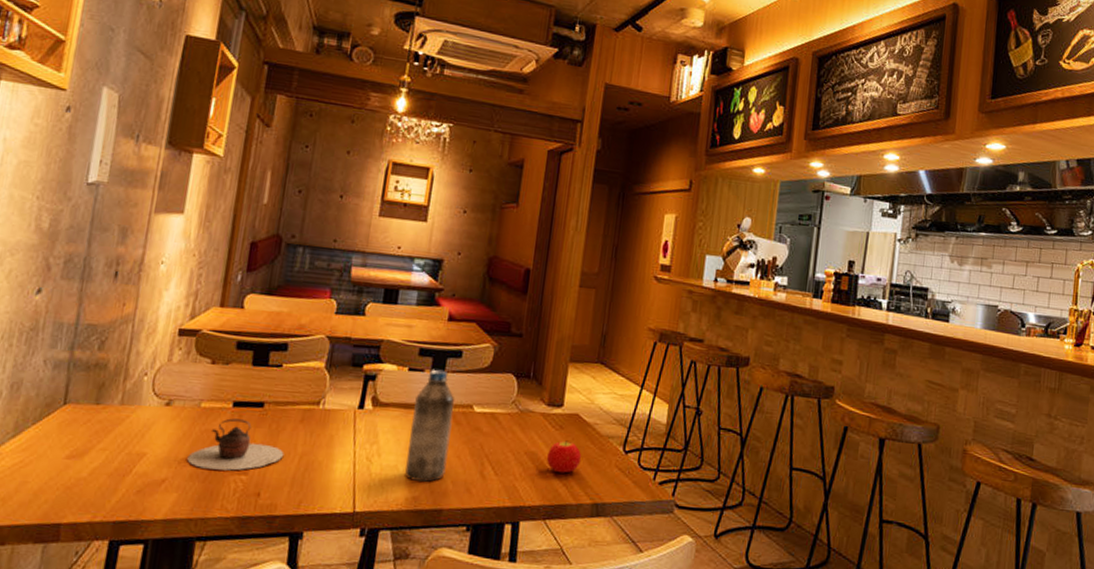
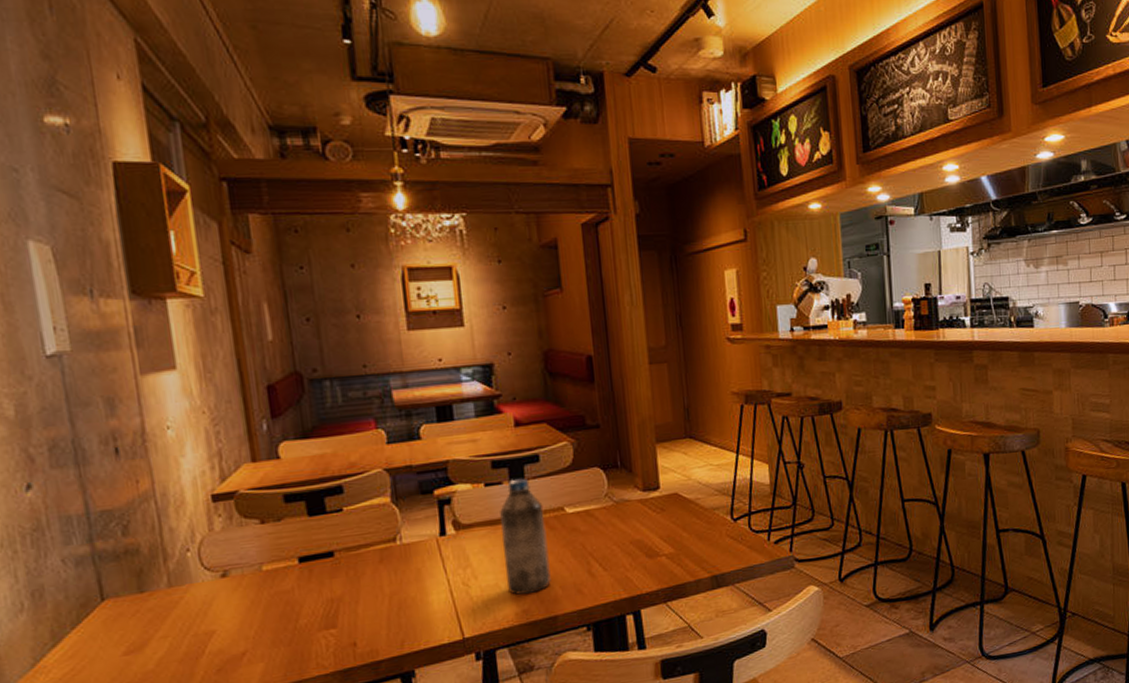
teapot: present [187,418,284,471] -> none [263,573,372,632]
fruit: present [546,440,582,474] -> none [653,521,691,555]

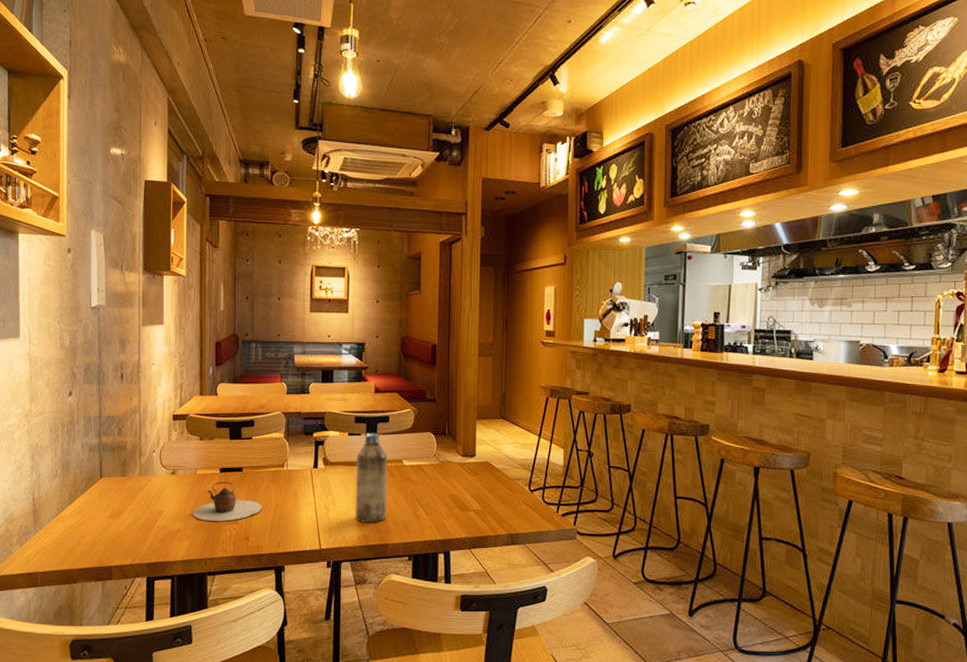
teapot: none [263,573,372,632] -> present [193,481,262,521]

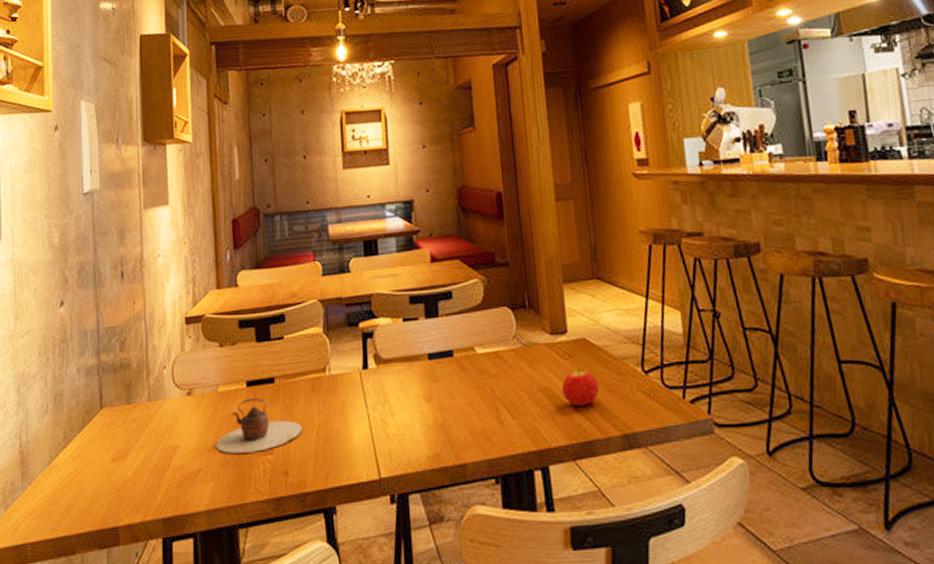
water bottle: present [355,432,388,523] -> none [415,314,461,437]
fruit: none [466,484,495,511] -> present [561,369,600,406]

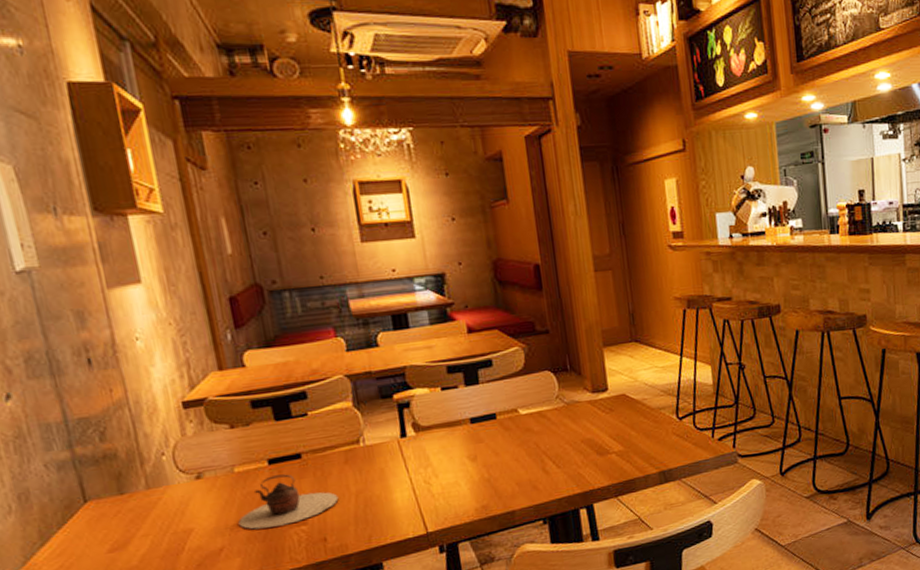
fruit: present [561,369,600,406] -> none [603,421,639,452]

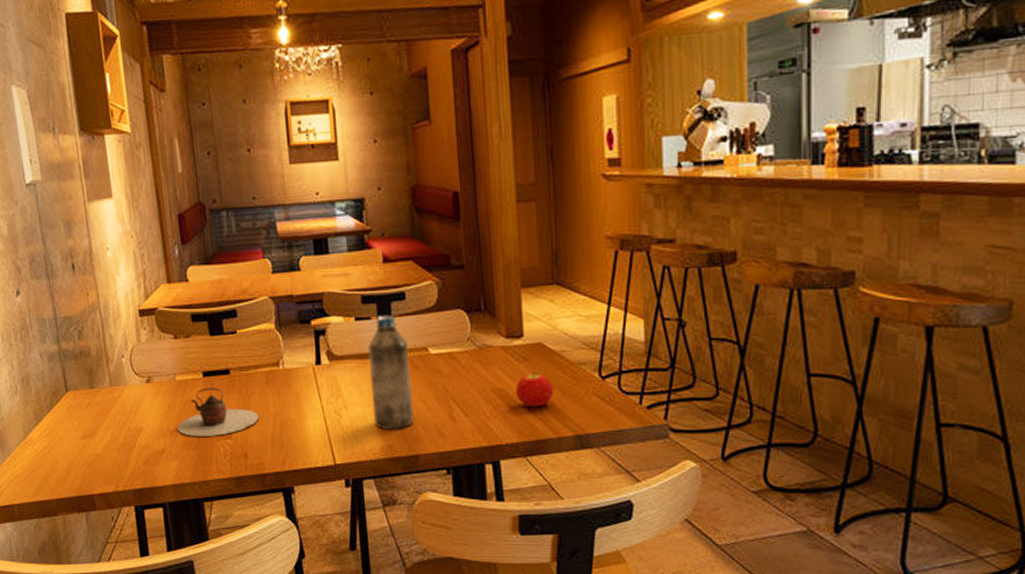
water bottle: none [456,382,508,492] -> present [367,315,414,429]
fruit: none [603,421,639,452] -> present [515,372,554,407]

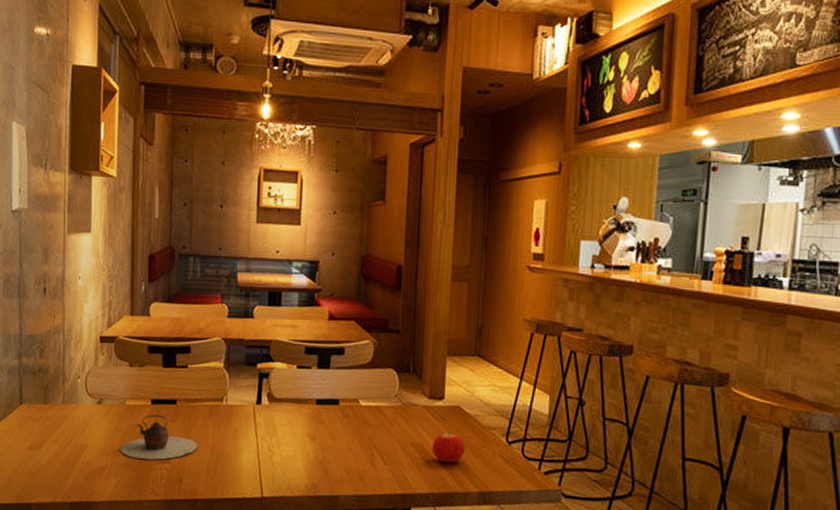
water bottle: present [367,315,414,429] -> none [303,366,342,471]

